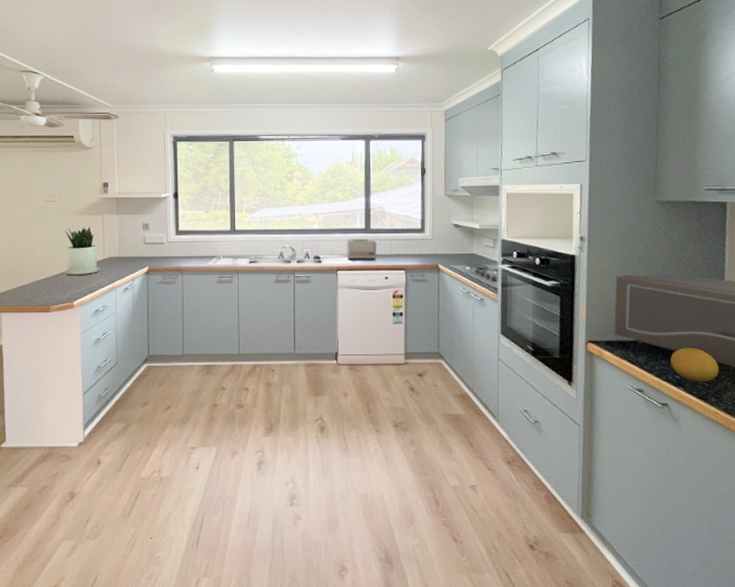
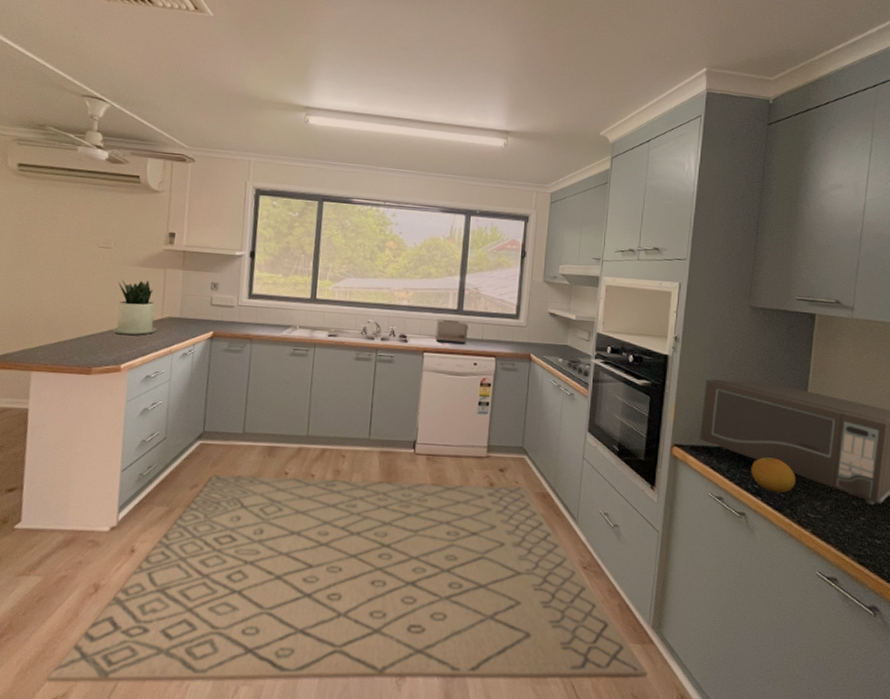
rug: none [39,390,582,577] -> present [47,474,649,683]

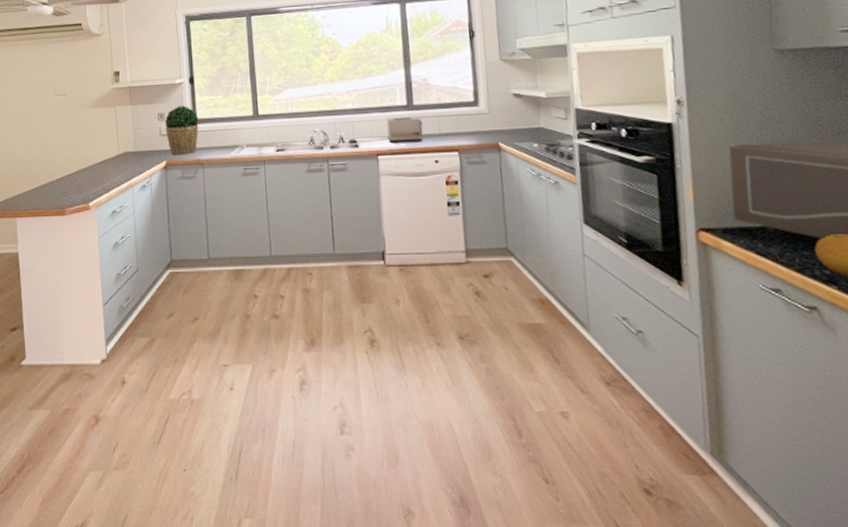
rug: present [47,474,649,683] -> none [66,294,717,516]
planter: present [113,280,157,336] -> none [77,120,116,175]
potted plant: none [217,278,254,328] -> present [164,106,199,155]

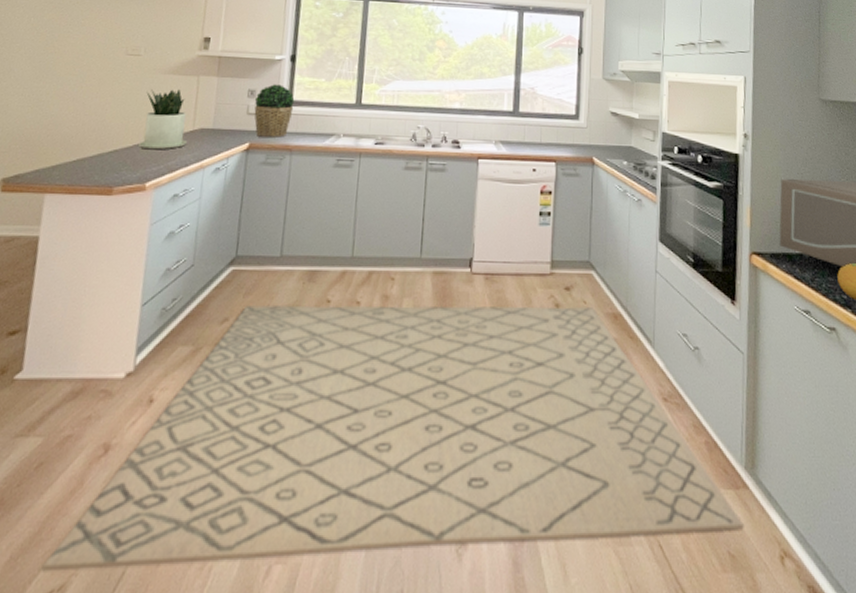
rug: none [66,294,717,516] -> present [41,305,745,572]
planter: none [77,120,116,175] -> present [139,89,188,150]
toaster: present [386,116,424,143] -> none [490,122,525,150]

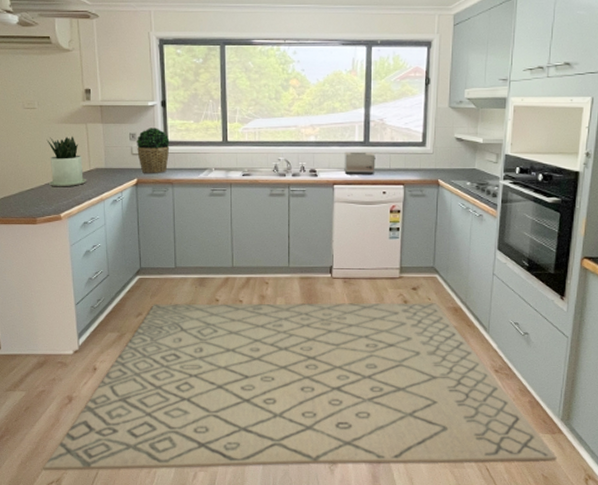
toaster: none [490,122,525,150] -> present [344,152,376,175]

